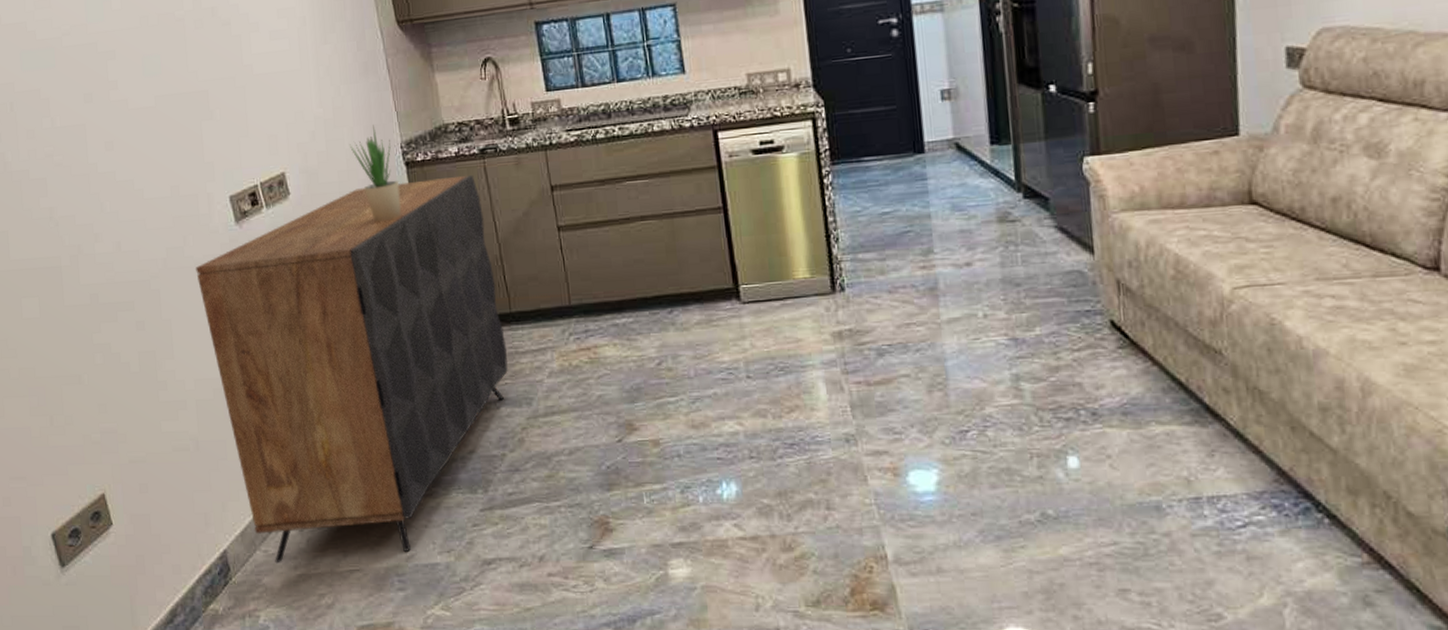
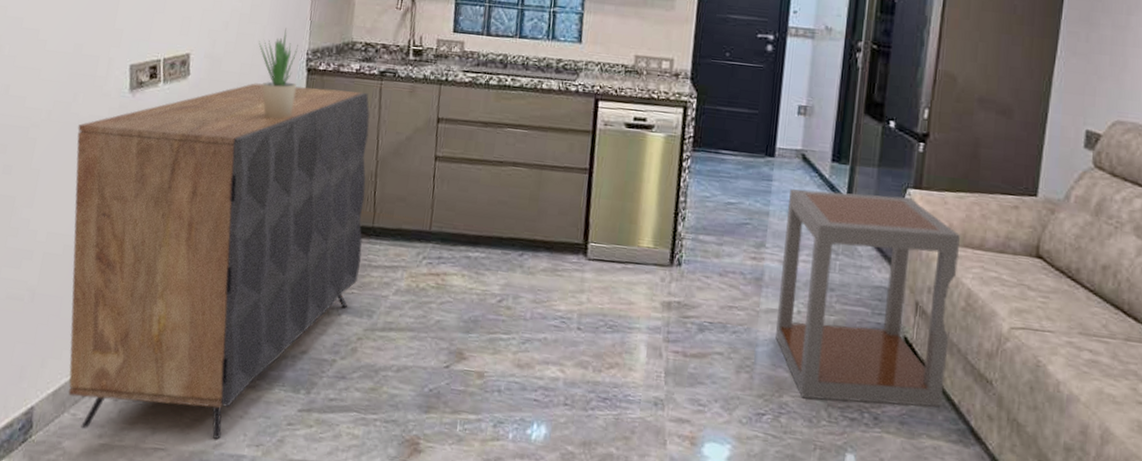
side table: none [949,167,1167,407] -> present [775,189,961,408]

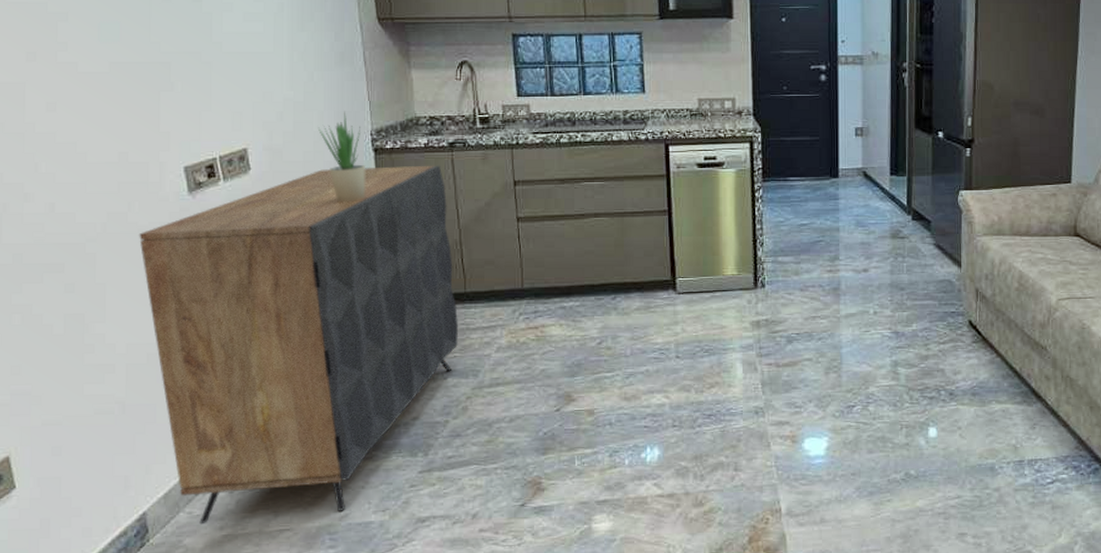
side table: present [775,189,961,408] -> none [856,199,1010,387]

